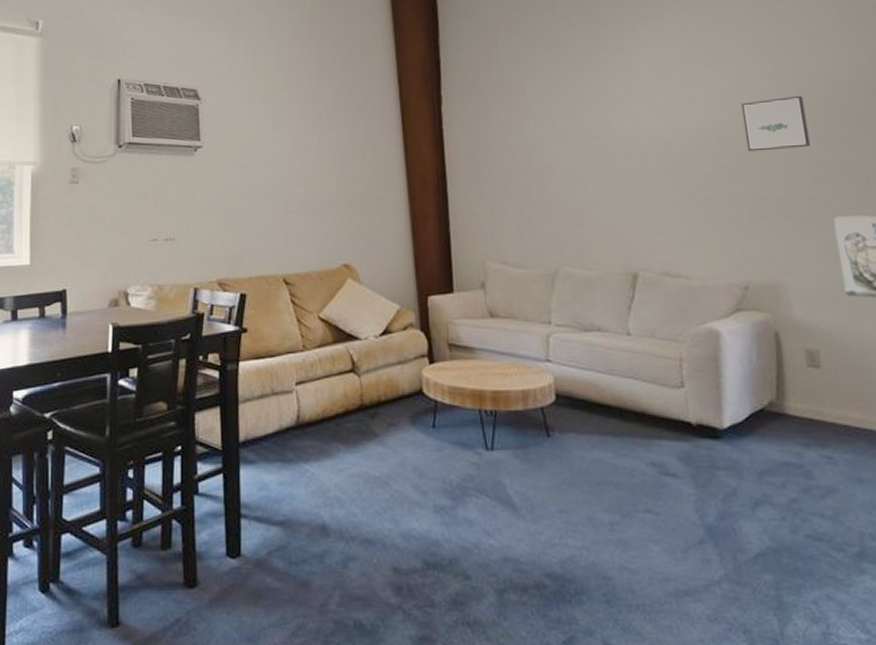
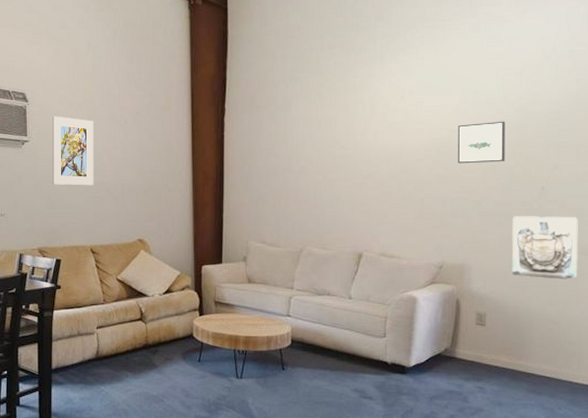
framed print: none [230,114,284,199] -> present [52,116,94,186]

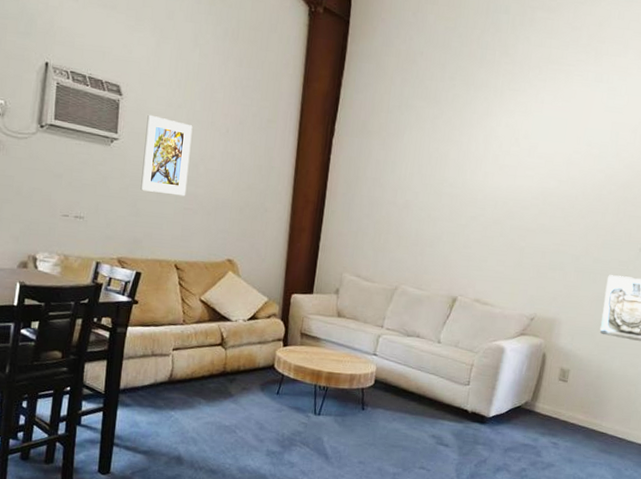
wall art: present [457,121,505,164] -> none [562,175,614,219]

